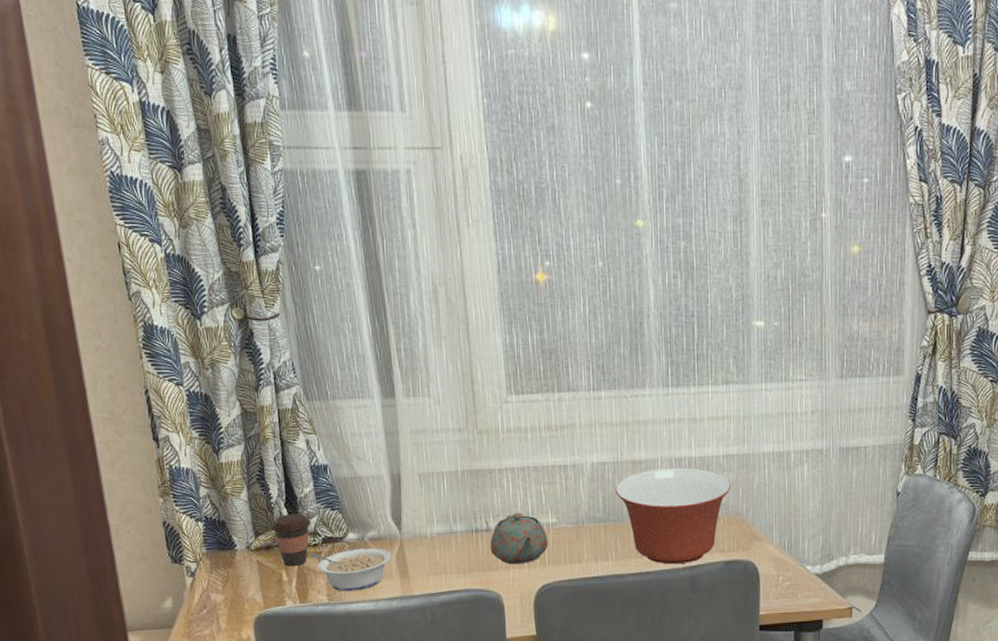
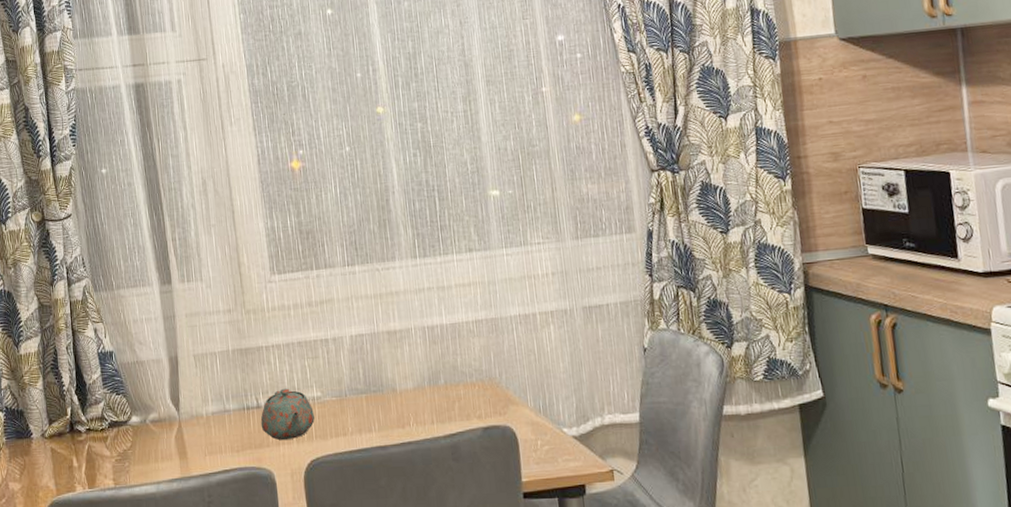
coffee cup: present [271,514,311,567] -> none [63,400,99,453]
legume: present [309,547,391,591] -> none [97,429,171,475]
mixing bowl: present [615,468,731,564] -> none [373,335,483,433]

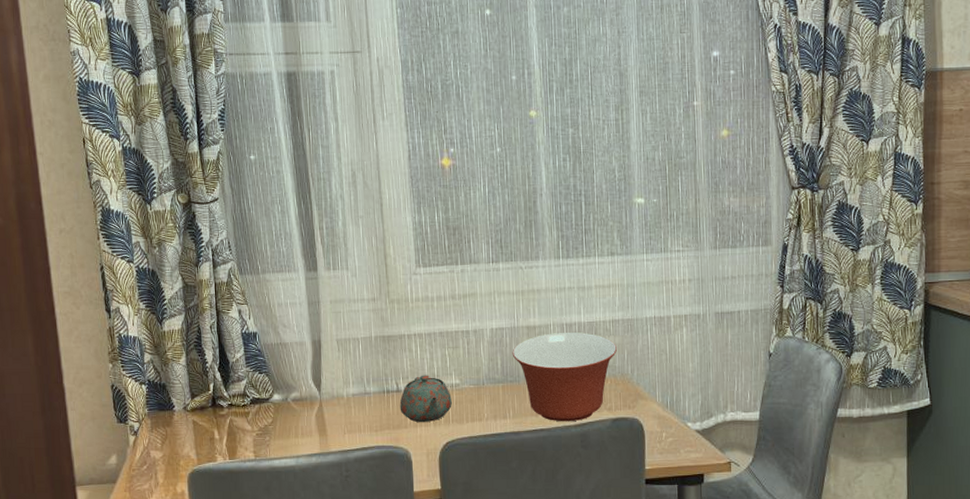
mixing bowl: none [373,335,483,433] -> present [512,332,617,422]

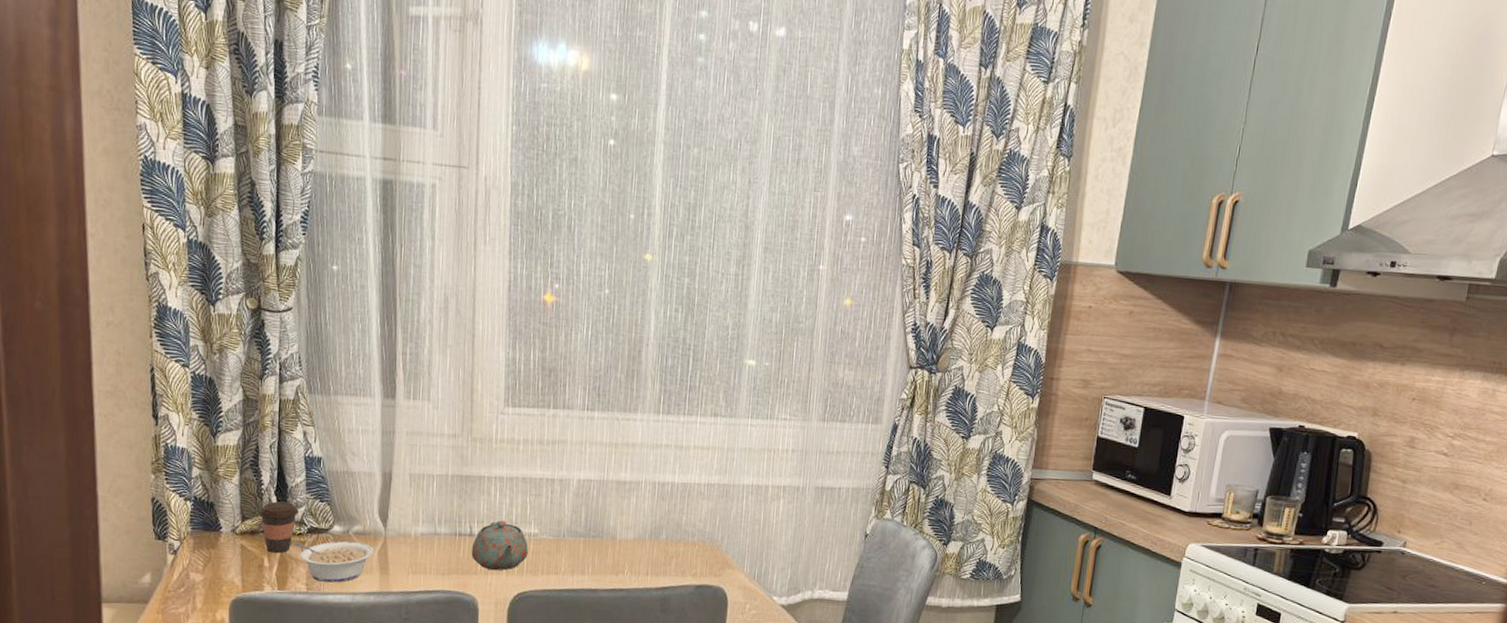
coffee cup: none [206,377,241,426] -> present [259,501,299,554]
legume: none [239,407,312,448] -> present [293,541,374,583]
mixing bowl: present [512,332,617,422] -> none [598,491,709,584]

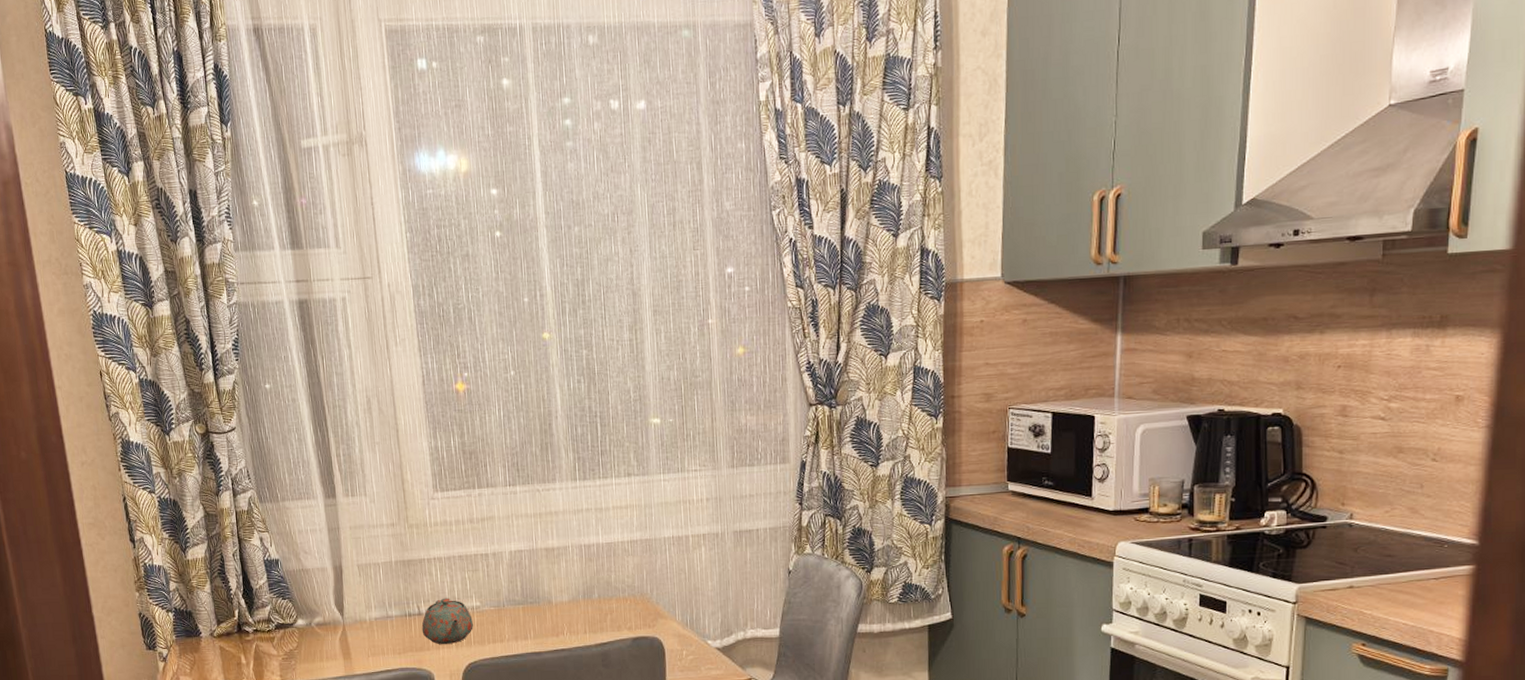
coffee cup: present [259,501,299,554] -> none [231,603,265,651]
legume: present [293,541,374,583] -> none [264,632,336,672]

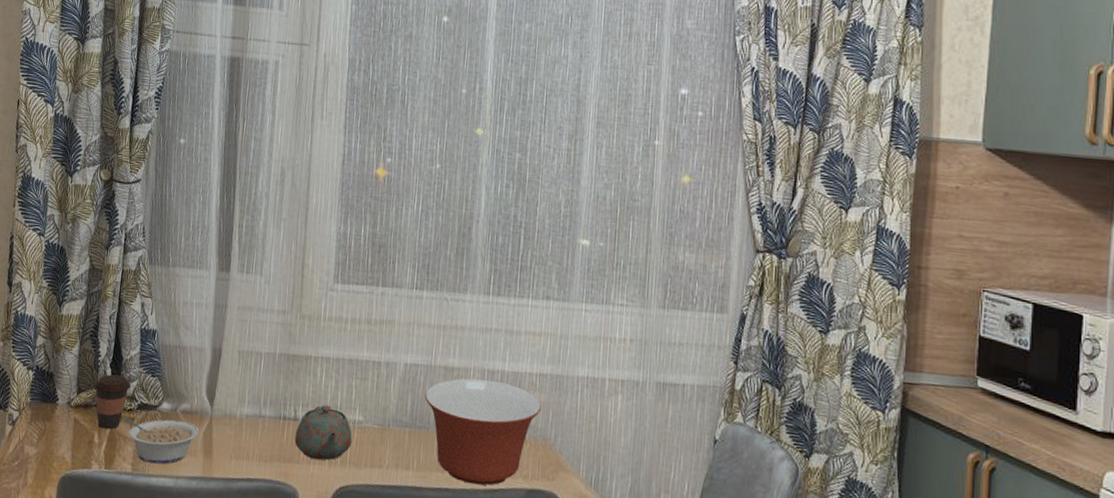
coffee cup: none [231,603,265,651] -> present [94,374,131,430]
legume: none [264,632,336,672] -> present [123,417,199,465]
mixing bowl: none [531,553,636,642] -> present [424,378,541,485]

